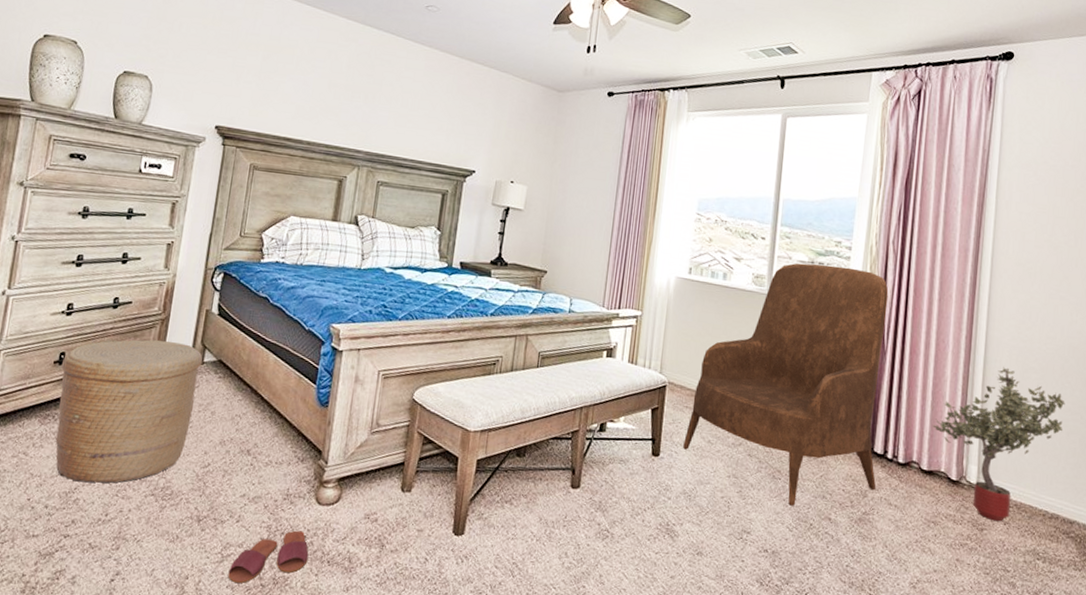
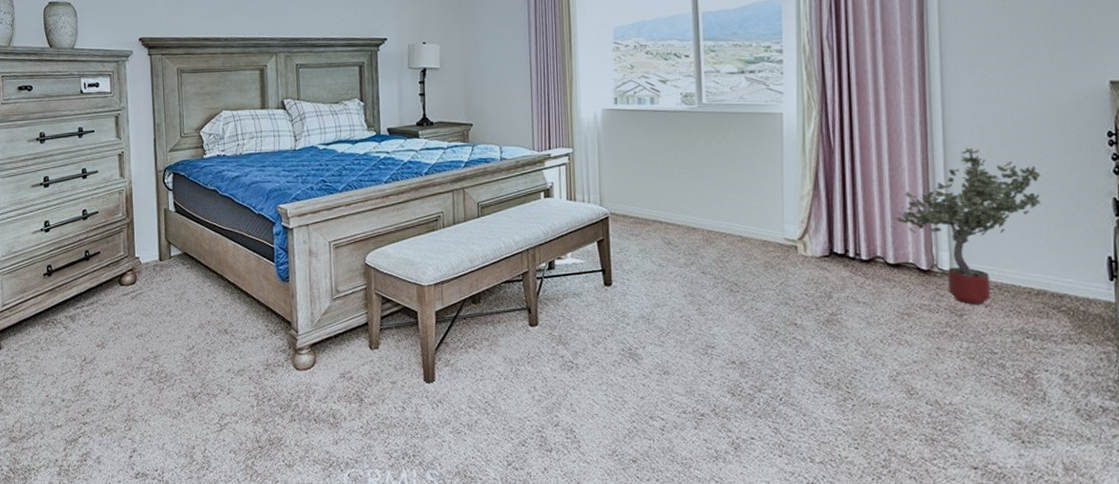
basket: present [55,339,203,483] -> none [50,242,171,376]
slippers: present [228,530,309,584] -> none [228,396,297,448]
armchair: present [683,263,889,506] -> none [634,71,841,316]

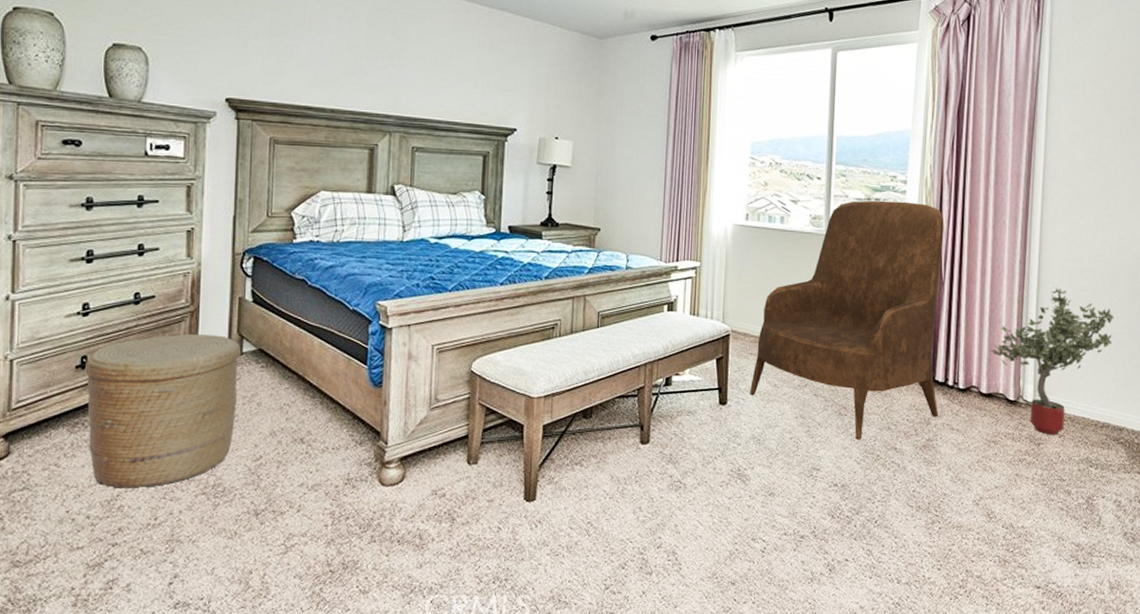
basket: none [50,242,171,376] -> present [84,334,241,488]
armchair: none [634,71,841,316] -> present [750,200,944,440]

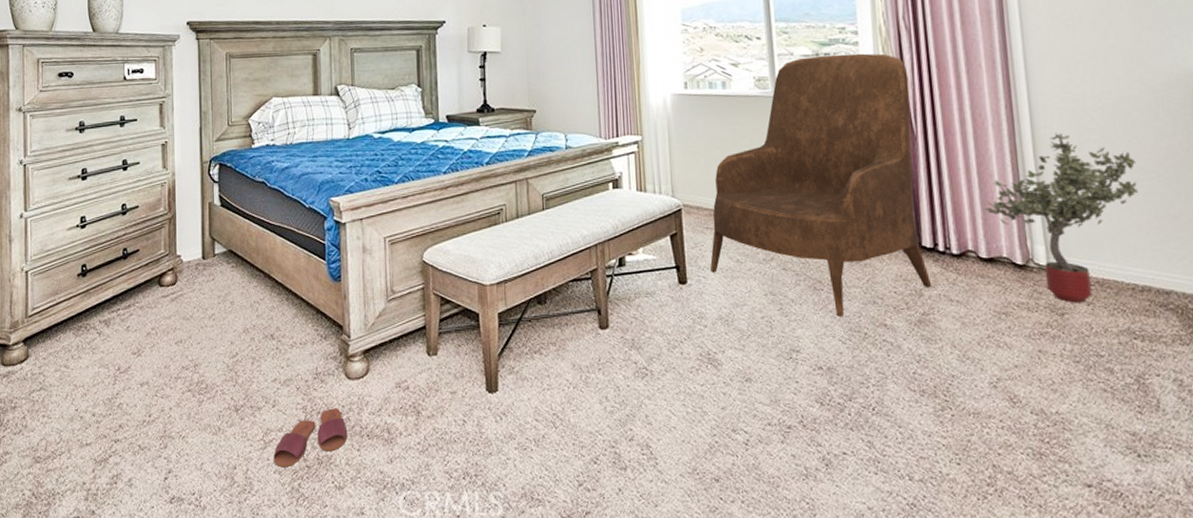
basket: present [84,334,241,488] -> none [84,239,213,387]
slippers: none [294,514,377,573] -> present [273,408,348,468]

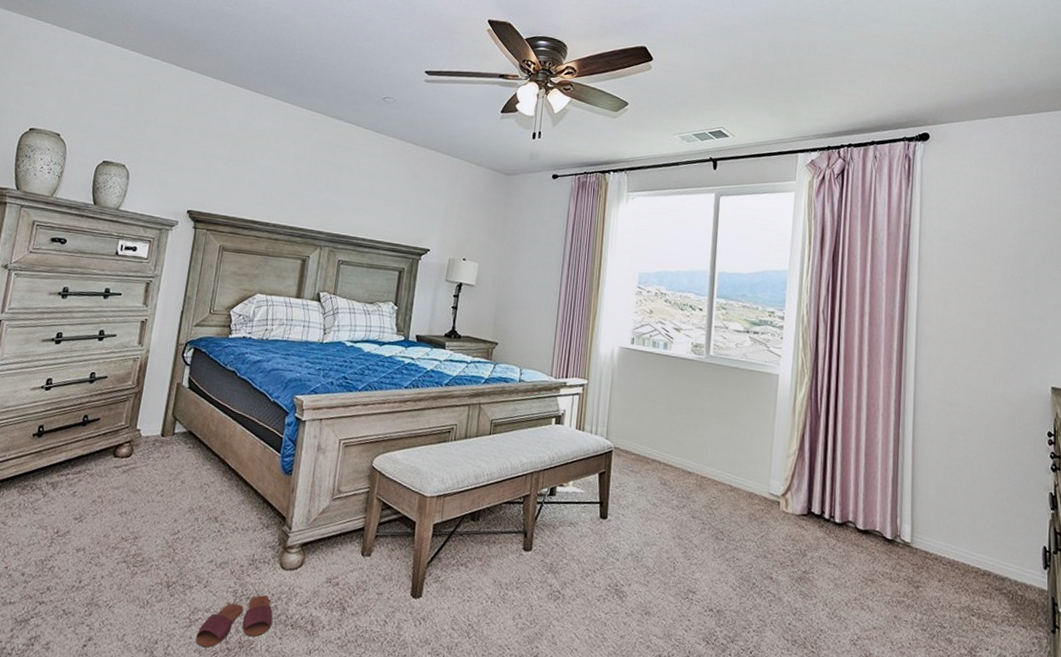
armchair: present [710,53,932,317] -> none [630,332,820,566]
potted tree: present [984,133,1138,303] -> none [867,429,992,579]

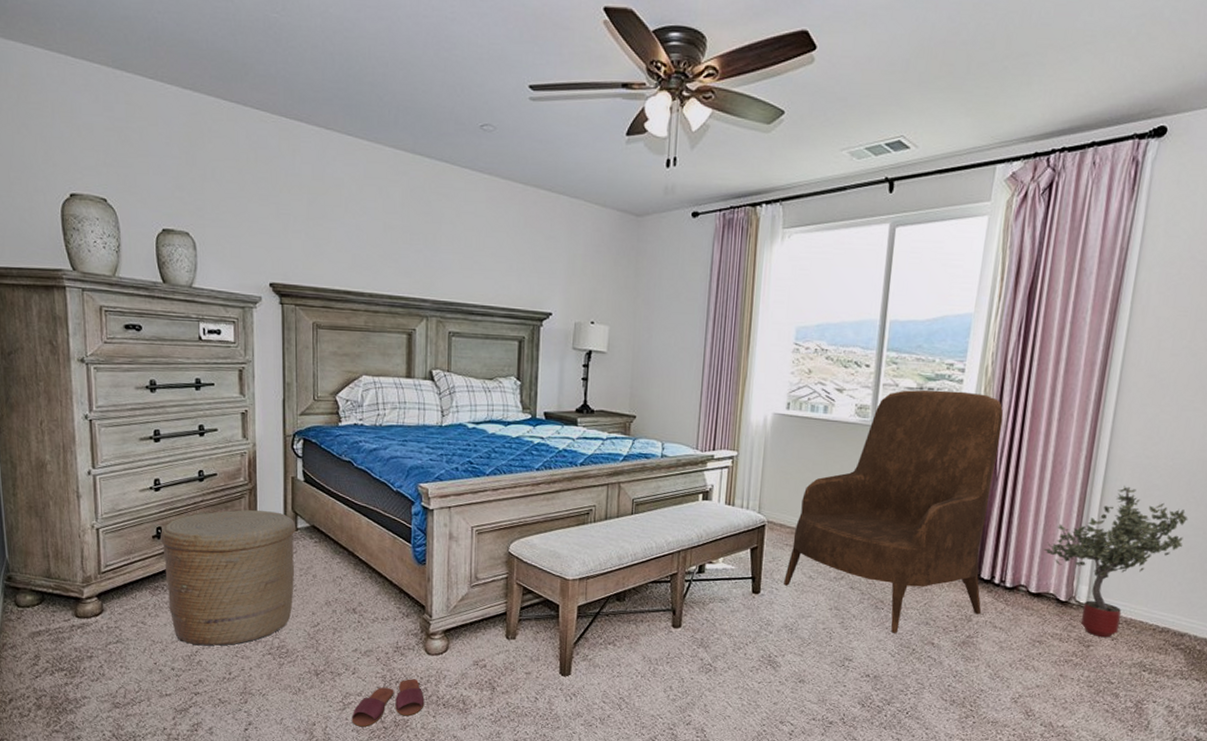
basket: none [33,412,173,551] -> present [160,510,296,646]
armchair: none [630,332,820,566] -> present [784,389,1004,633]
potted tree: none [867,429,992,579] -> present [1044,486,1188,638]

